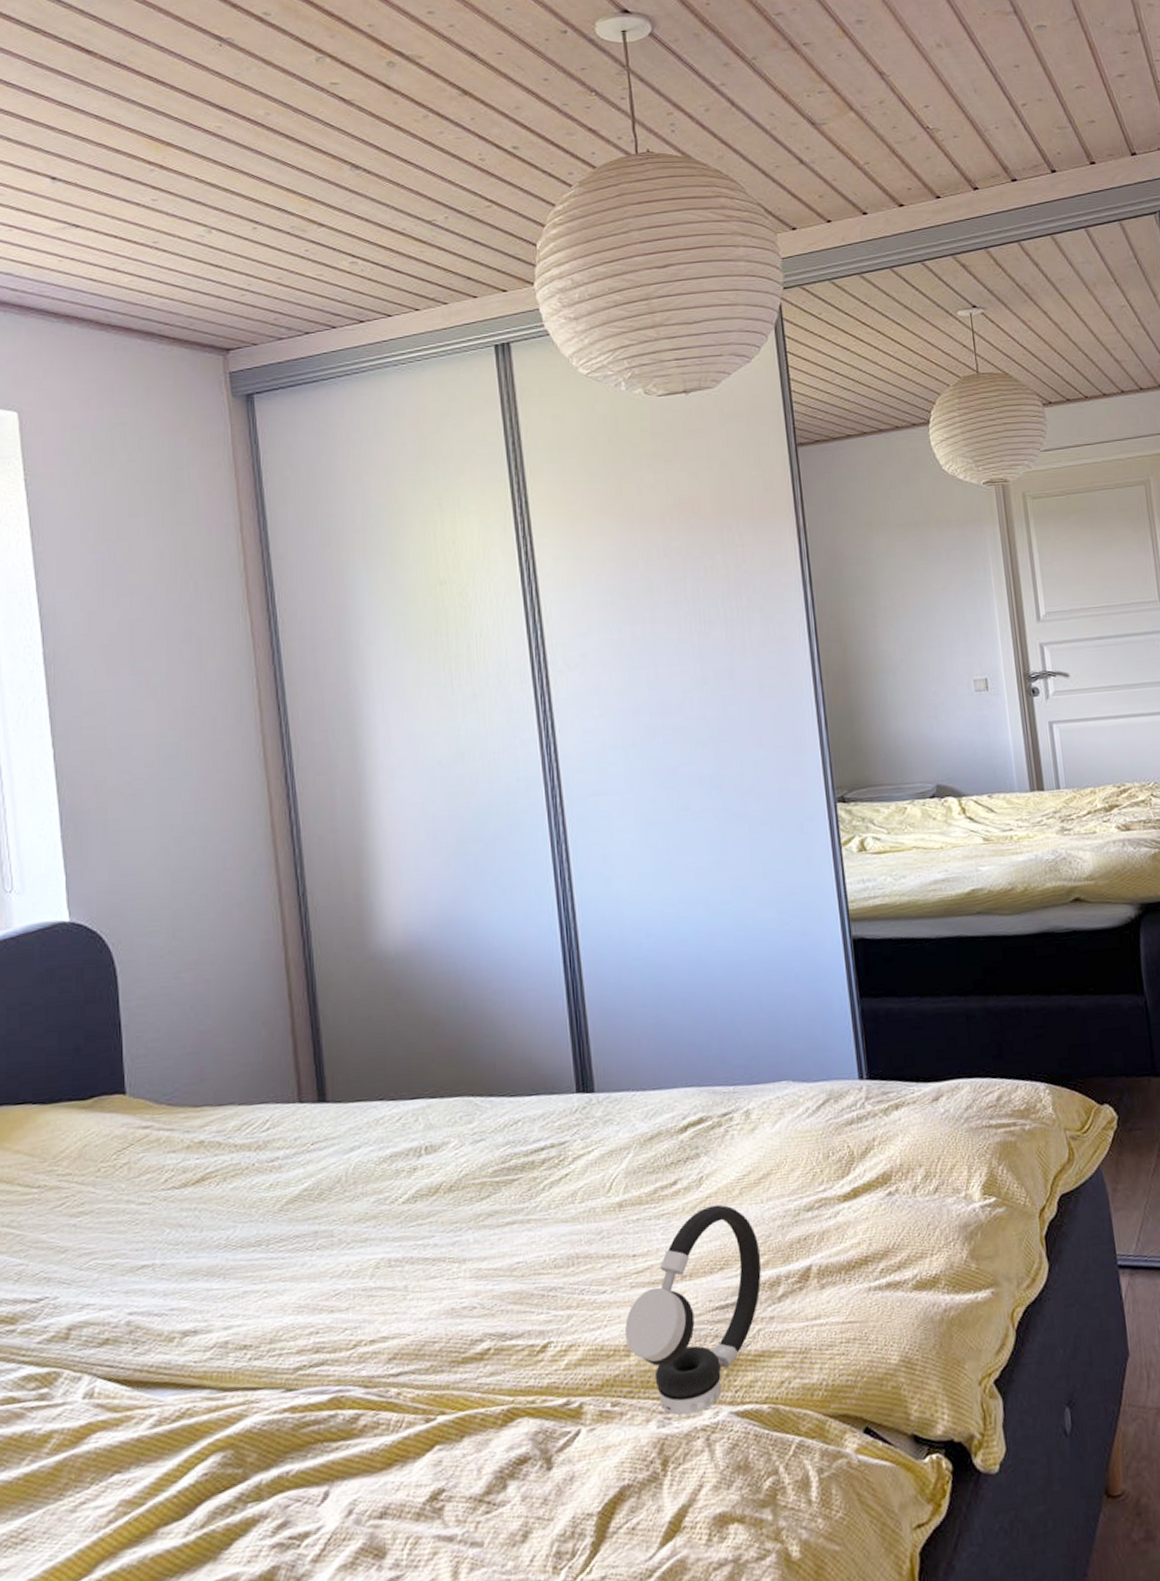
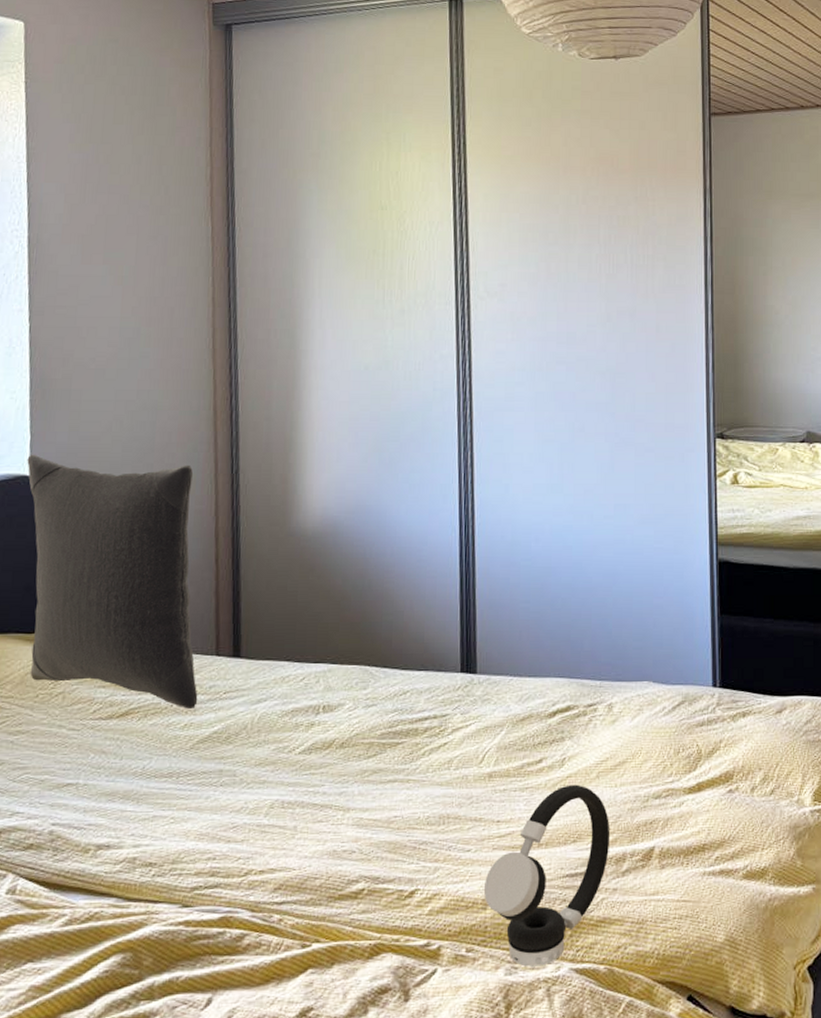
pillow: none [64,891,283,1166] -> present [27,454,198,709]

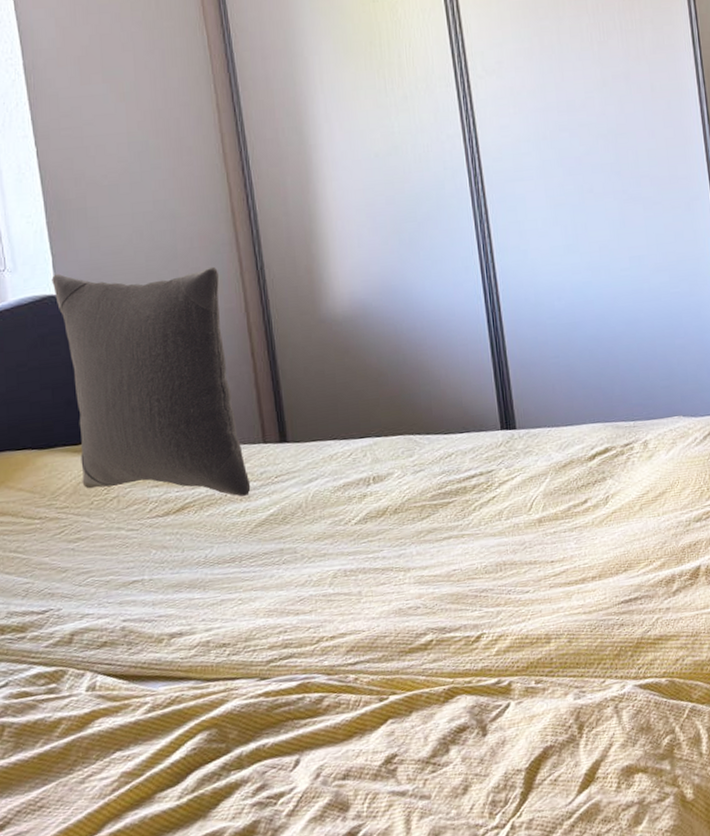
headphones: present [483,784,611,967] -> none [545,518,659,689]

